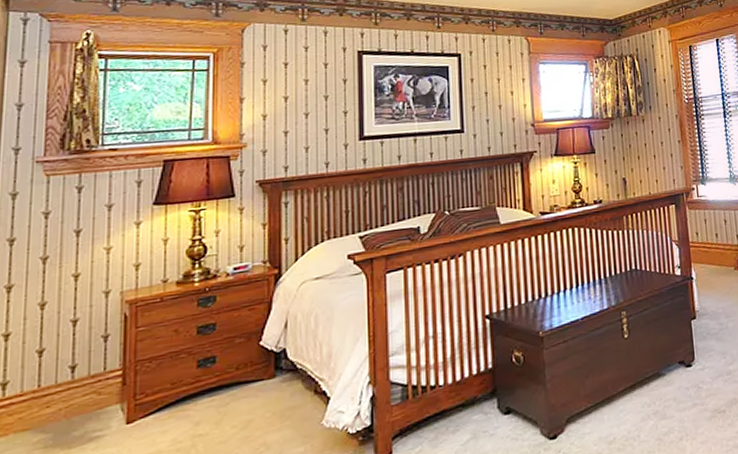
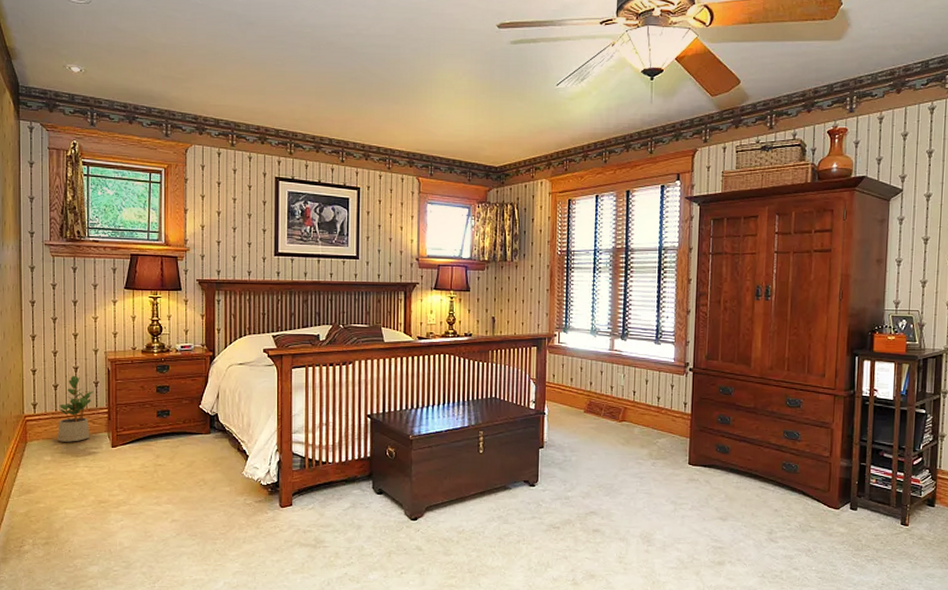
potted plant: none [39,331,101,432] -> present [58,375,93,442]

